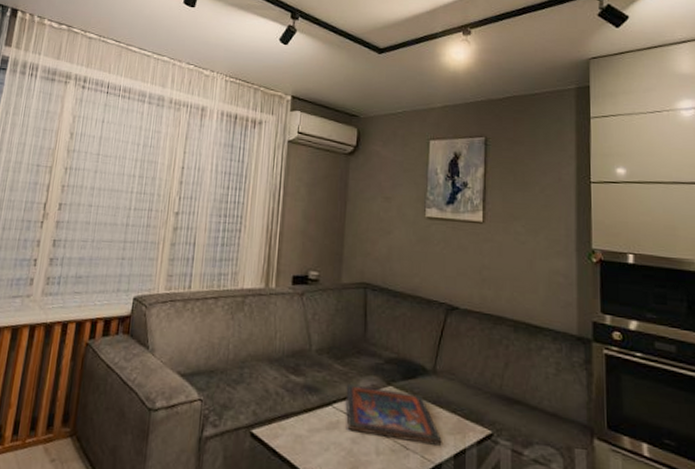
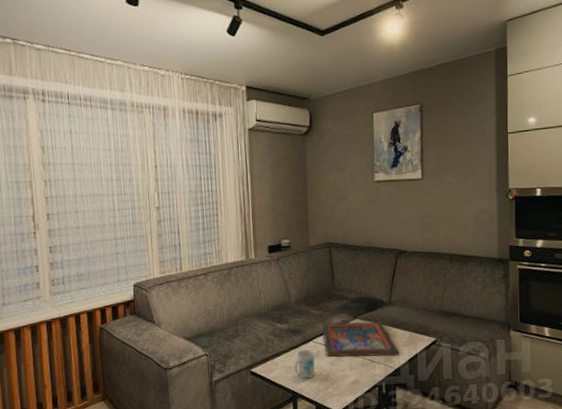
mug: none [304,414,333,457] -> present [294,349,316,379]

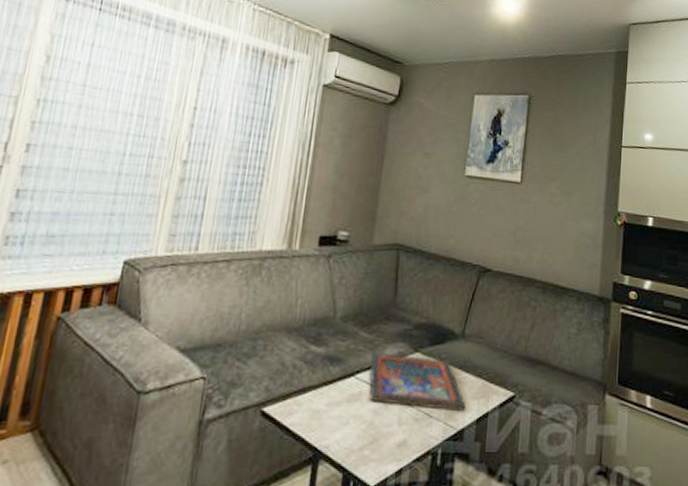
mug: present [294,349,316,379] -> none [322,386,355,431]

